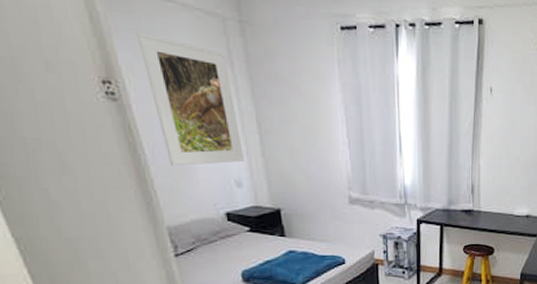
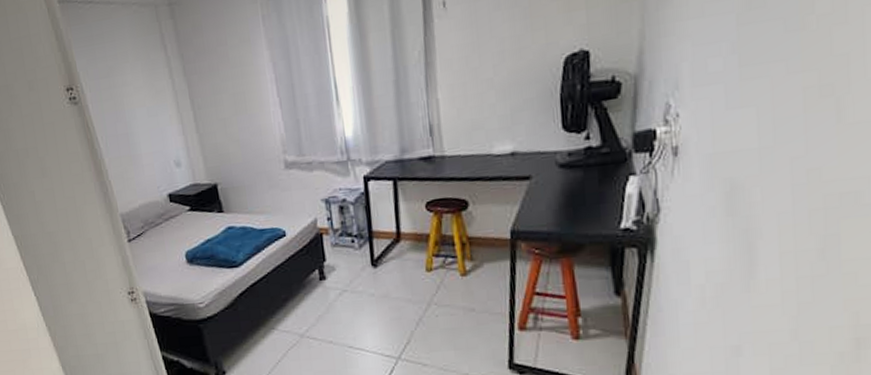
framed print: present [136,32,244,167] -> none [89,37,181,156]

